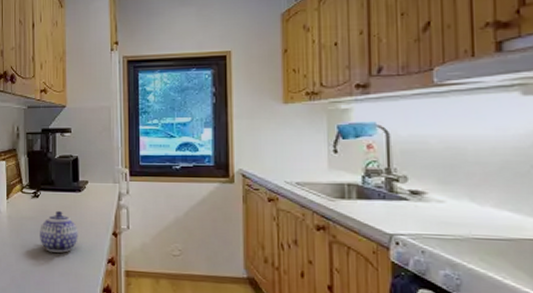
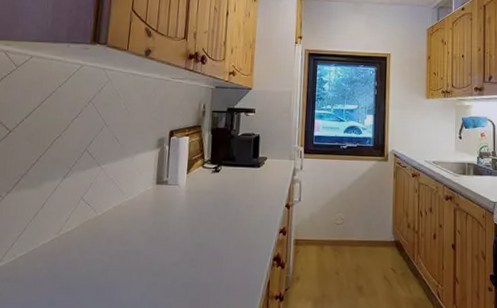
teapot: present [40,210,78,253] -> none [217,184,255,225]

